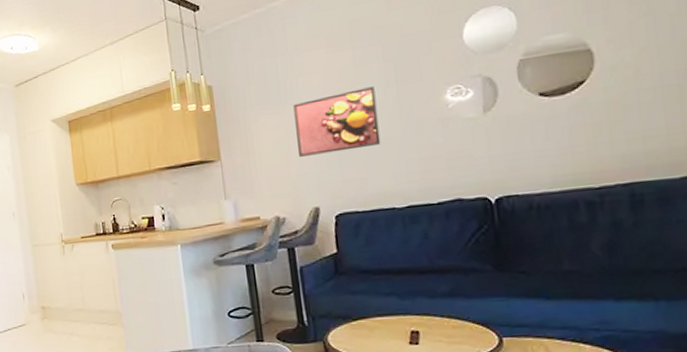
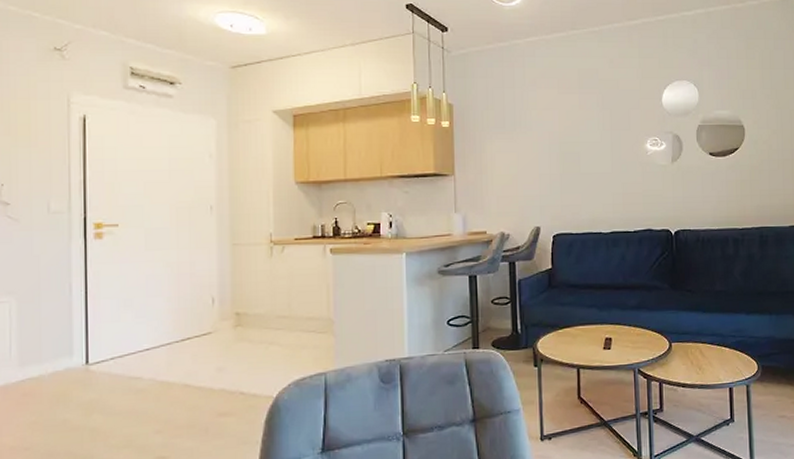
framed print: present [293,86,381,157] -> none [526,128,595,180]

